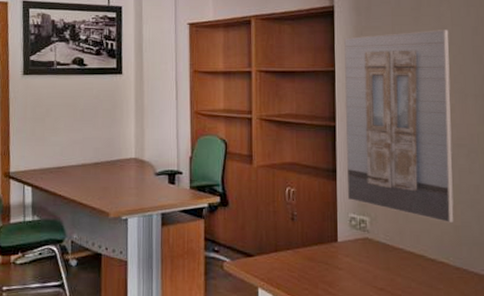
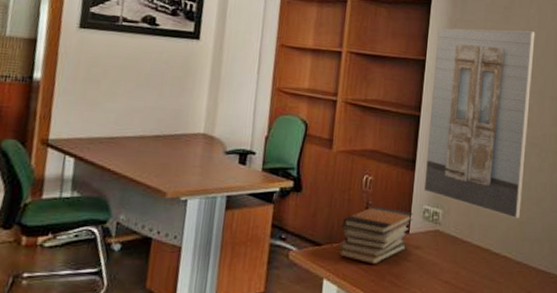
book stack: none [269,216,340,273] -> present [338,206,414,265]

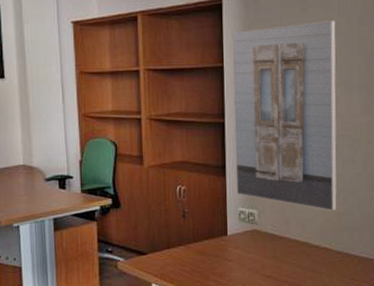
book stack: present [338,206,414,265] -> none [162,213,230,267]

